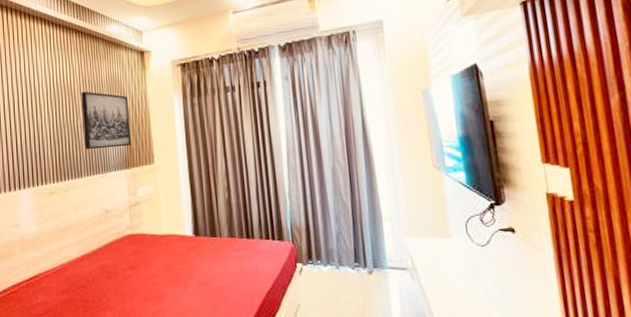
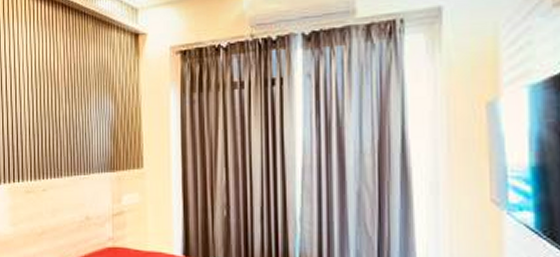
wall art: present [81,91,132,150] -> none [65,78,119,146]

